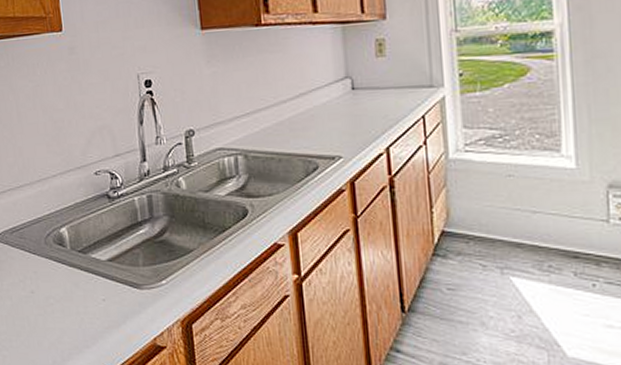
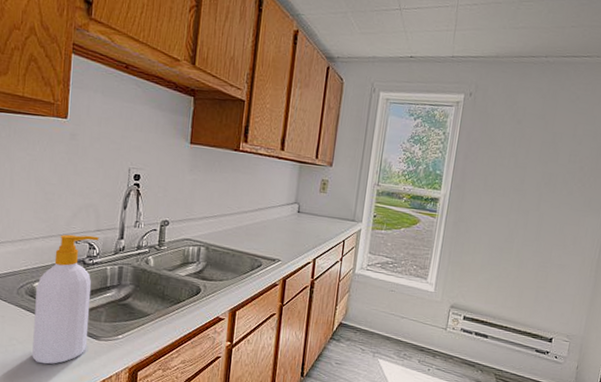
soap bottle: none [63,163,130,325] -> present [32,234,99,364]

